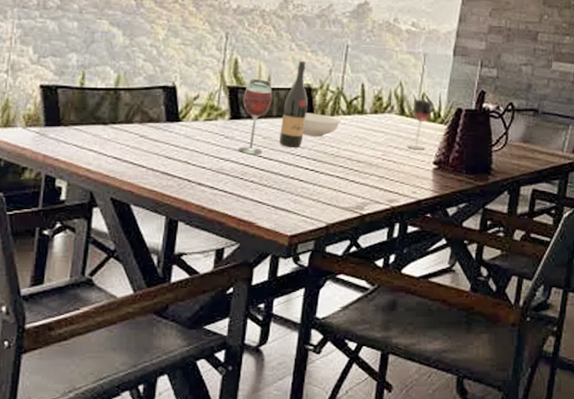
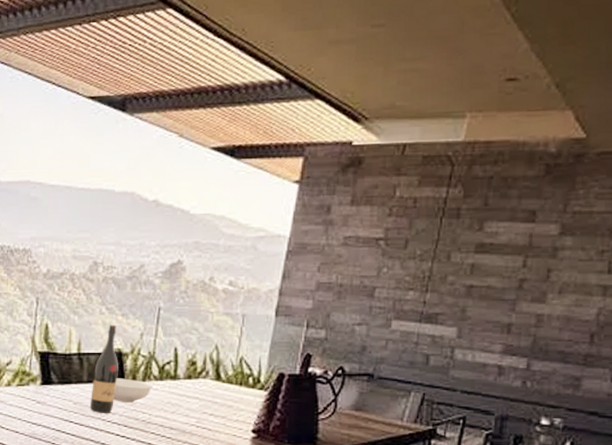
wineglass: present [239,78,273,155] -> none [50,344,83,420]
wineglass: present [407,99,433,151] -> none [223,363,252,418]

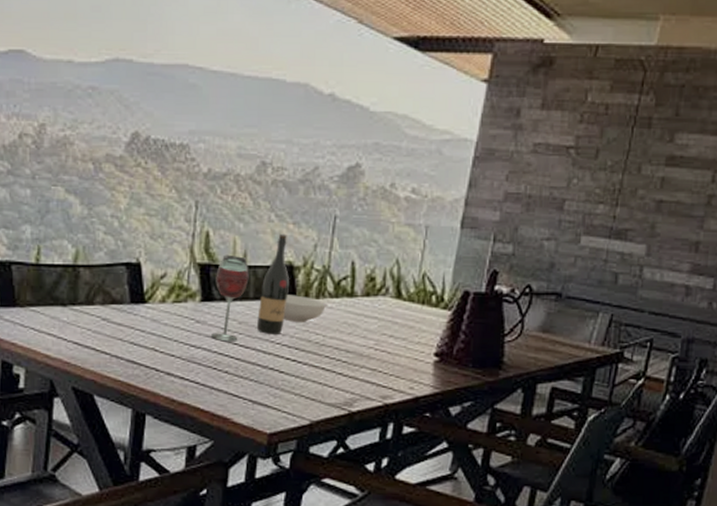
wineglass: none [50,344,83,420] -> present [211,254,249,342]

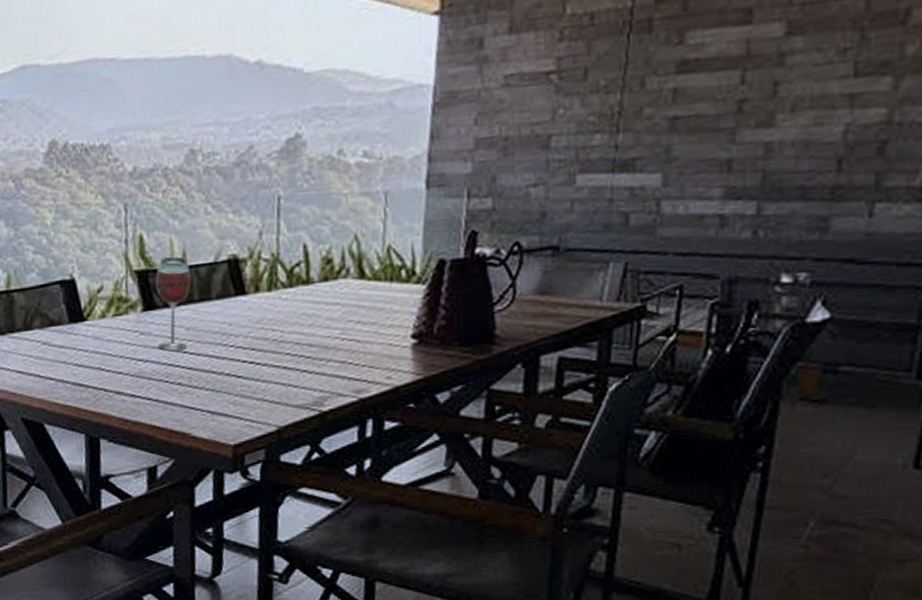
wine bottle: present [256,234,289,335] -> none [205,225,237,338]
bowl: present [283,295,327,323] -> none [233,290,281,321]

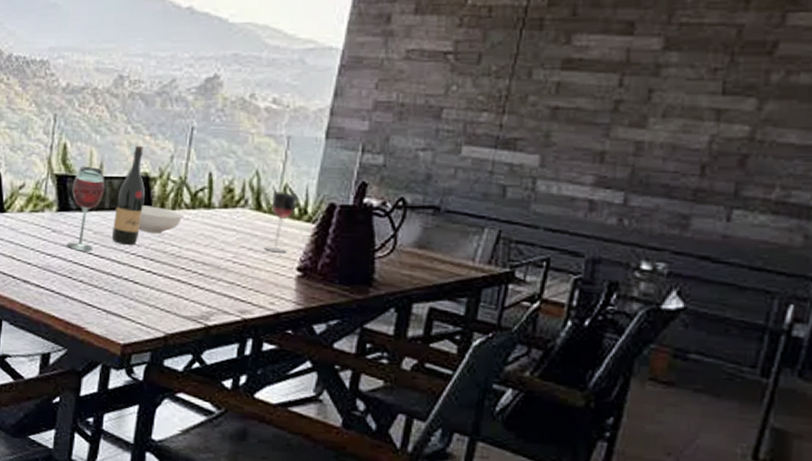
wine bottle: none [205,225,237,338] -> present [111,145,145,246]
bowl: none [233,290,281,321] -> present [138,206,183,234]
wineglass: none [372,254,404,323] -> present [263,191,298,254]

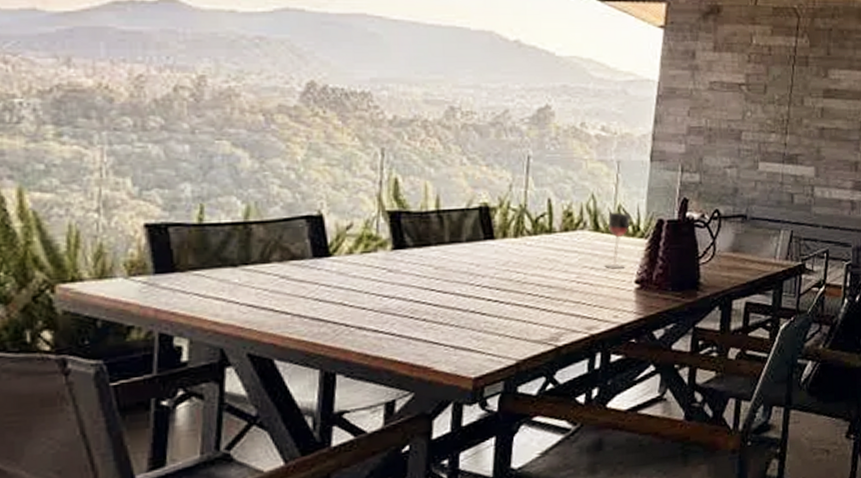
wineglass: present [67,166,105,252] -> none [406,200,443,289]
wine bottle: present [111,145,145,246] -> none [454,176,486,278]
bowl: present [138,206,183,234] -> none [481,235,526,263]

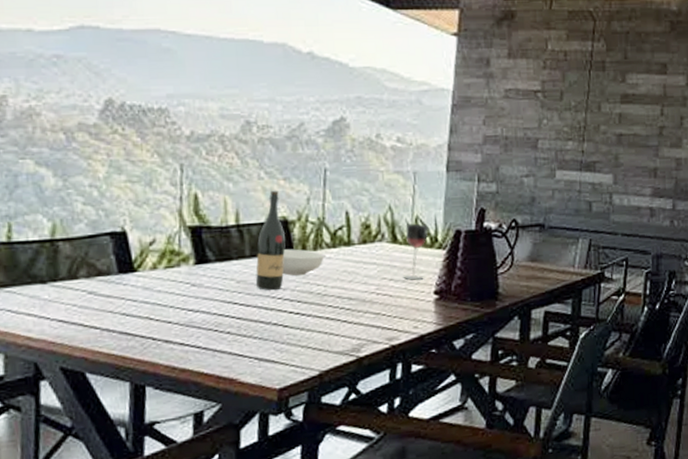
wine bottle: none [454,176,486,278] -> present [255,190,286,291]
bowl: none [481,235,526,263] -> present [282,249,325,276]

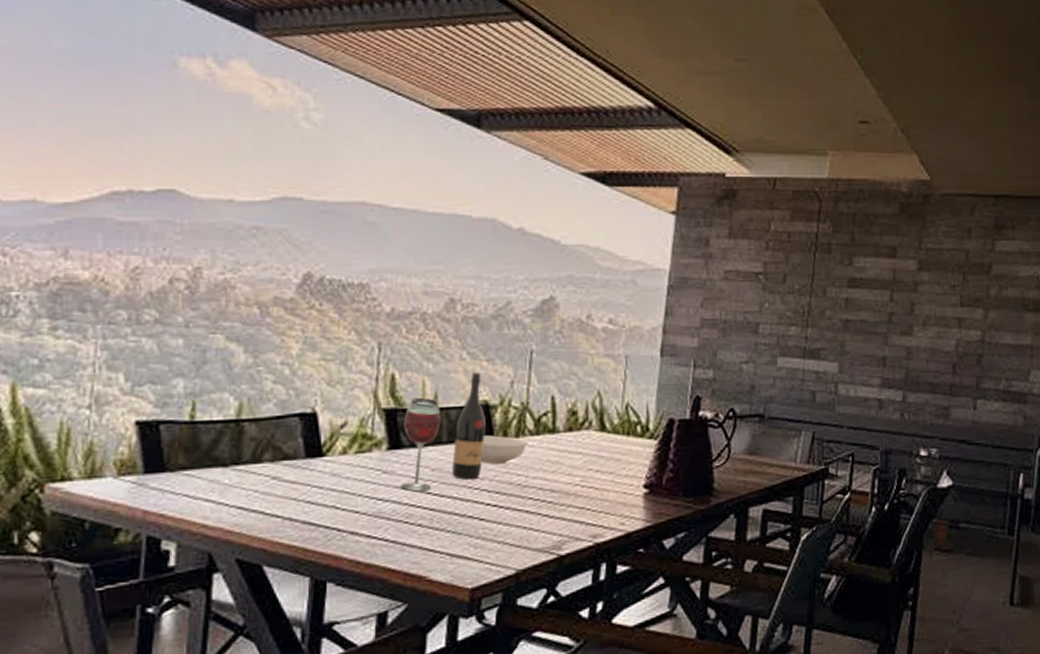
wineglass: none [208,215,244,302] -> present [401,397,441,492]
wineglass: present [403,223,428,281] -> none [610,411,639,473]

